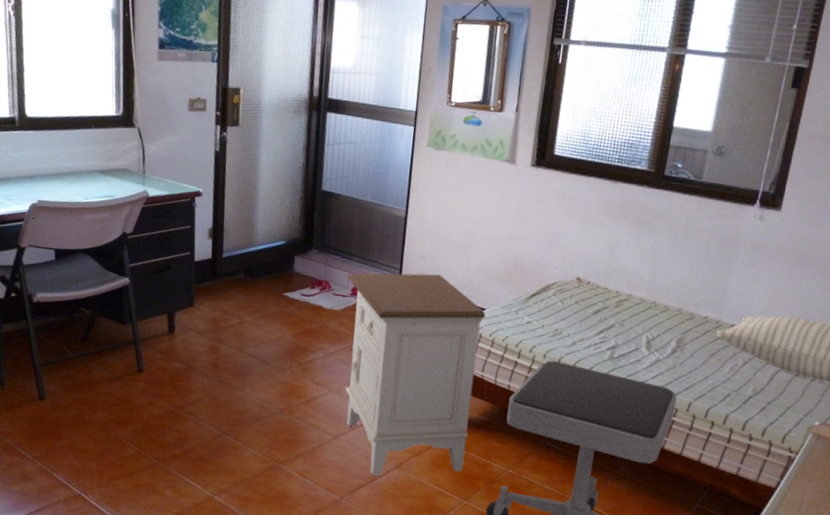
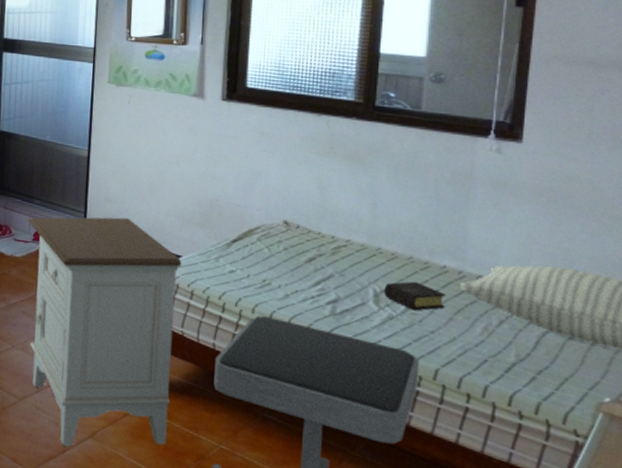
book: none [654,329,705,355] -> present [384,281,446,311]

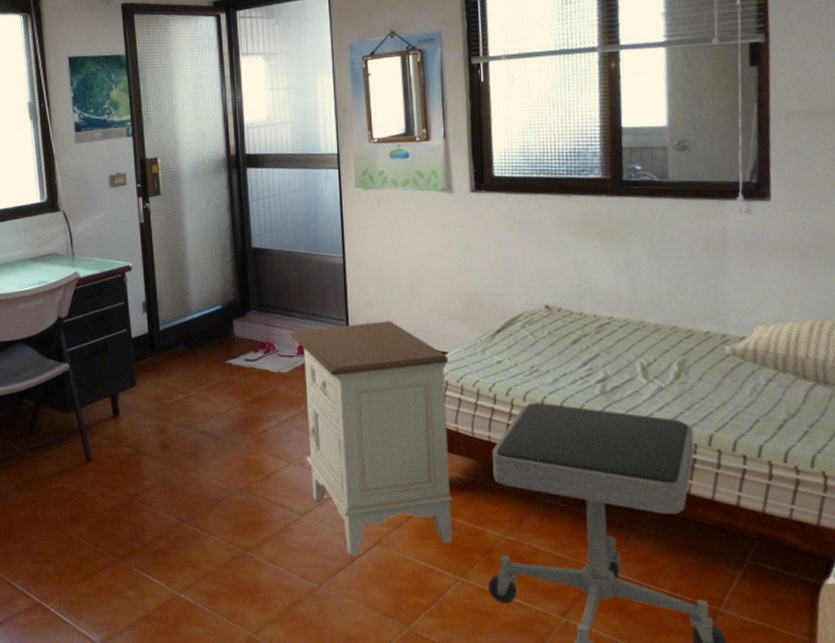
book: present [384,281,446,311] -> none [650,350,712,380]

